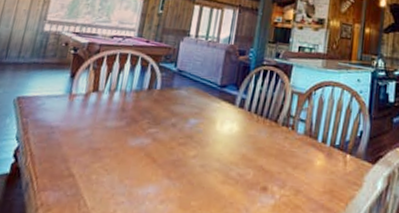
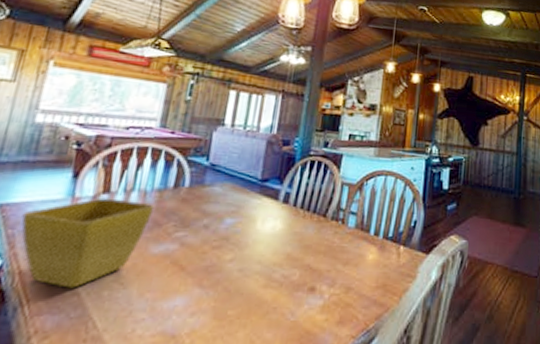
flower pot: none [33,95,133,171] -> present [21,197,155,288]

